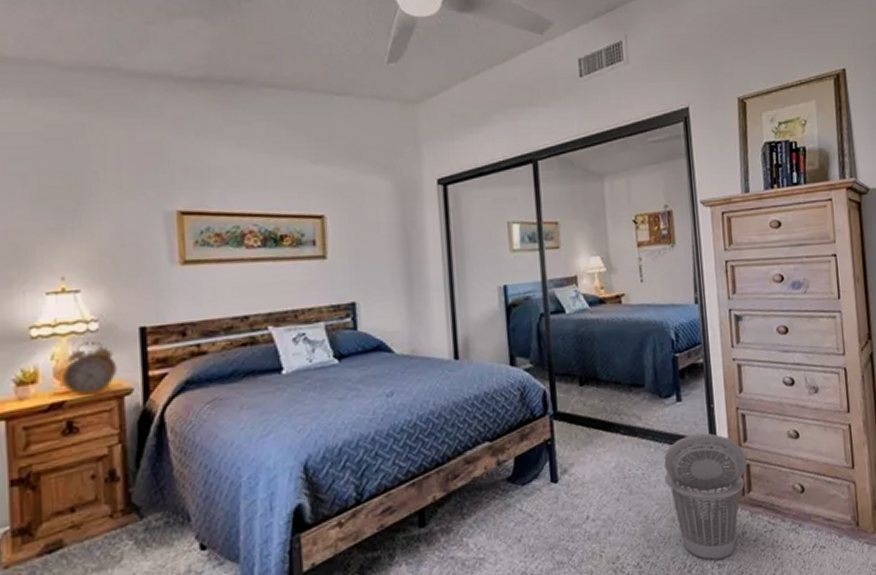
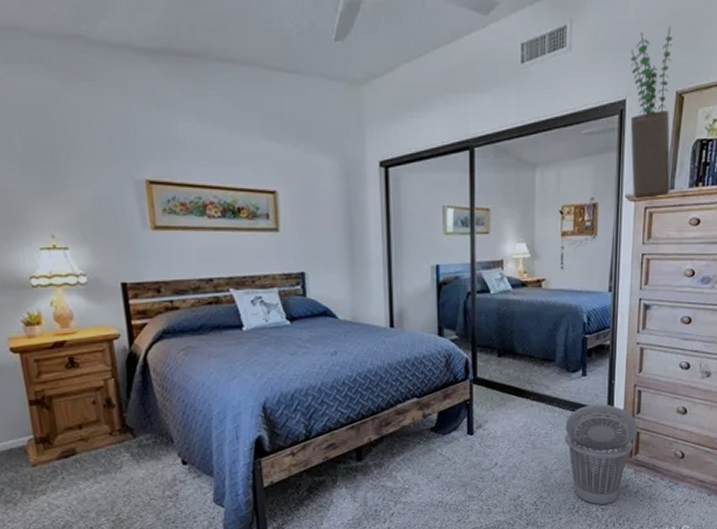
alarm clock: present [63,341,118,397] -> none [61,292,106,338]
vase: none [688,38,746,204] -> present [630,26,673,198]

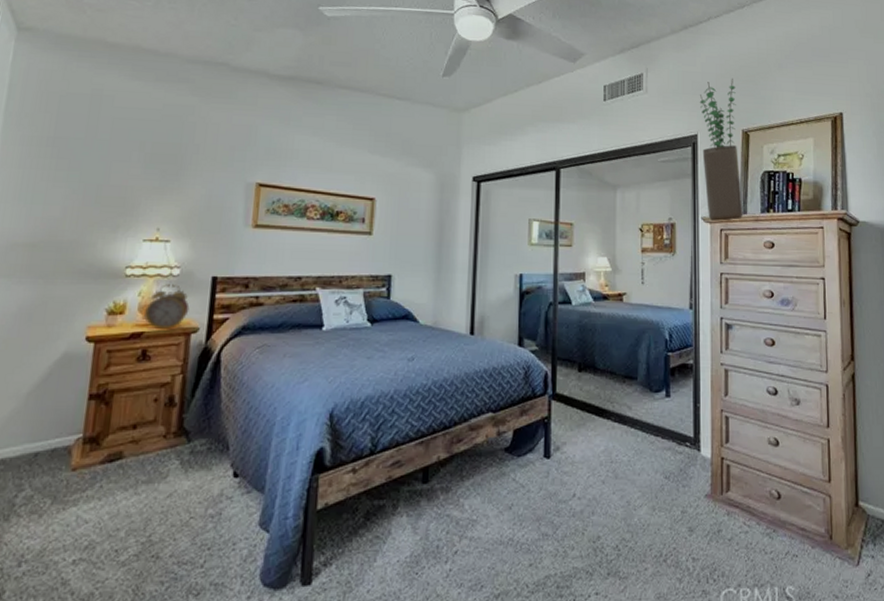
alarm clock: none [61,292,106,338] -> present [144,284,190,330]
laundry basket: present [564,404,638,505] -> none [648,429,728,554]

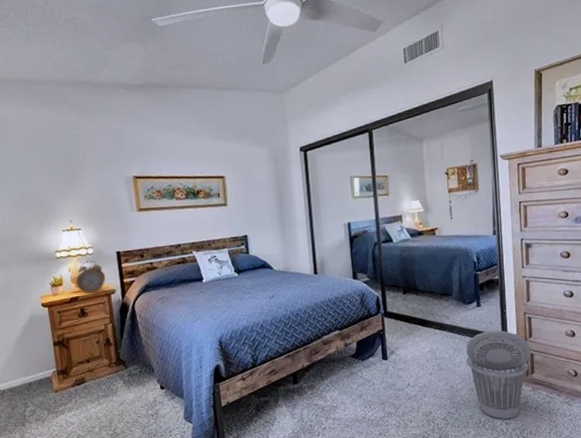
laundry basket: none [648,429,728,554] -> present [466,330,532,420]
vase: present [699,78,744,221] -> none [493,20,539,157]

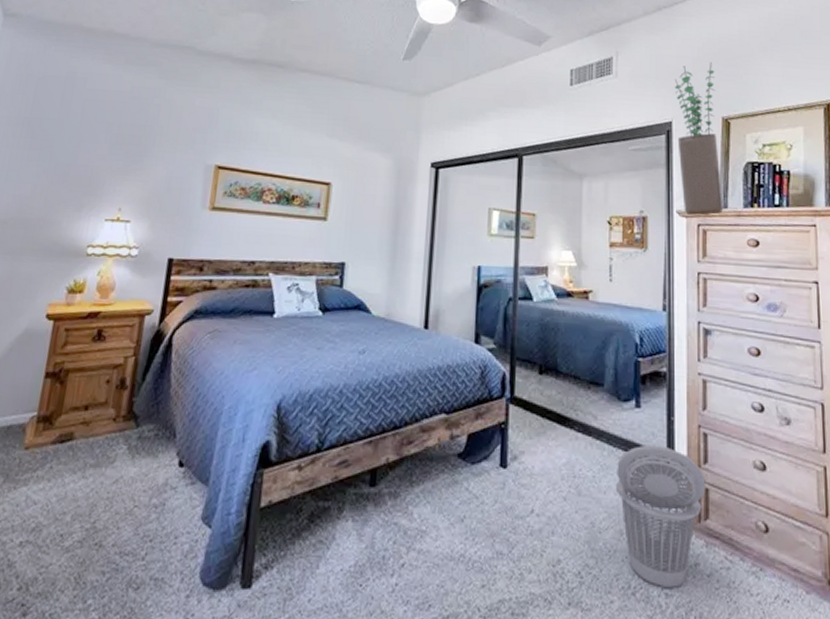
alarm clock: present [76,260,106,294] -> none [102,264,146,311]
vase: none [493,20,539,157] -> present [674,61,724,216]

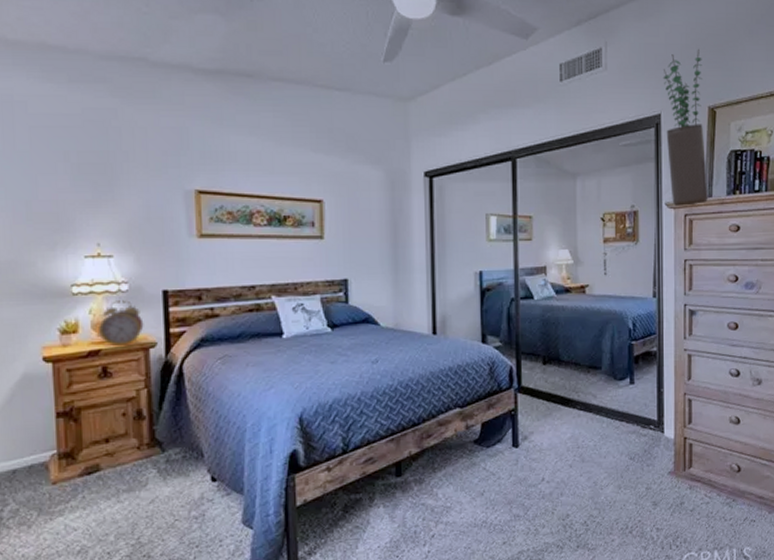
alarm clock: none [102,264,146,311] -> present [99,300,144,347]
laundry basket: present [615,444,706,589] -> none [614,413,690,525]

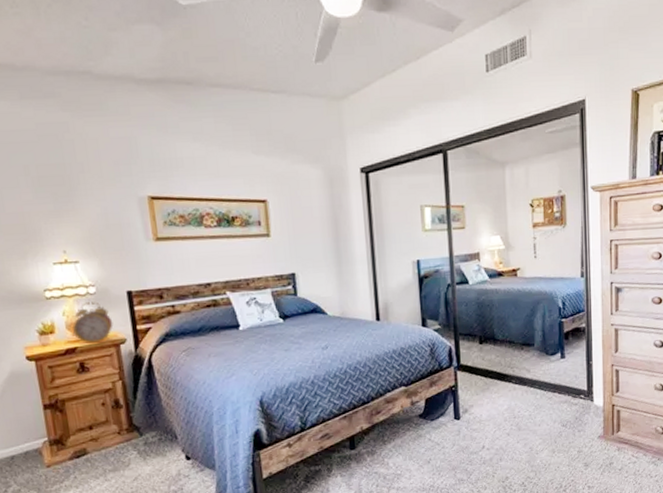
vase: present [663,48,709,206] -> none [586,31,633,189]

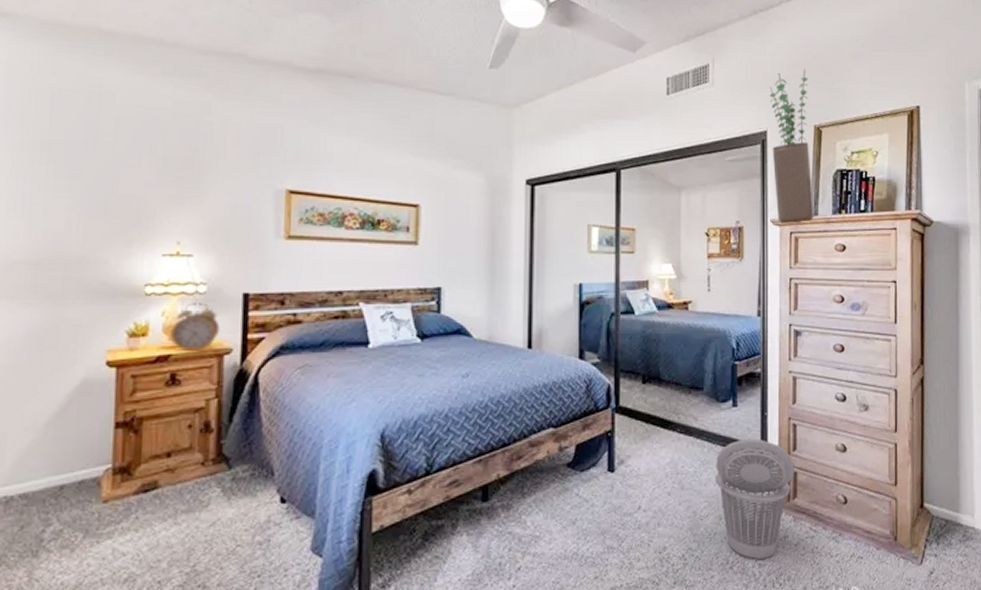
laundry basket: none [547,384,618,483] -> present [715,438,795,560]
vase: none [586,31,633,189] -> present [769,68,814,224]

